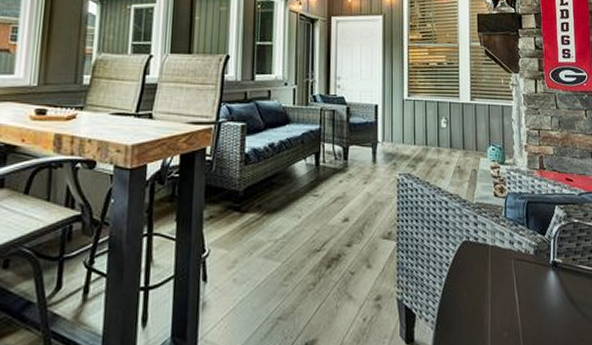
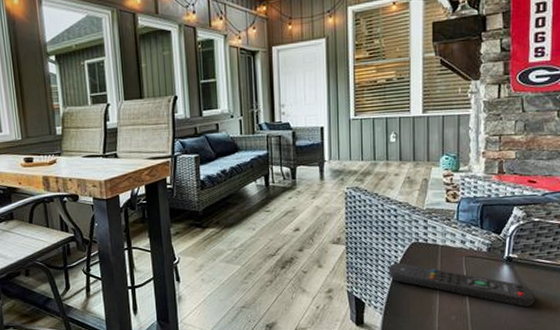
remote control: none [440,264,581,322] -> present [388,262,535,308]

